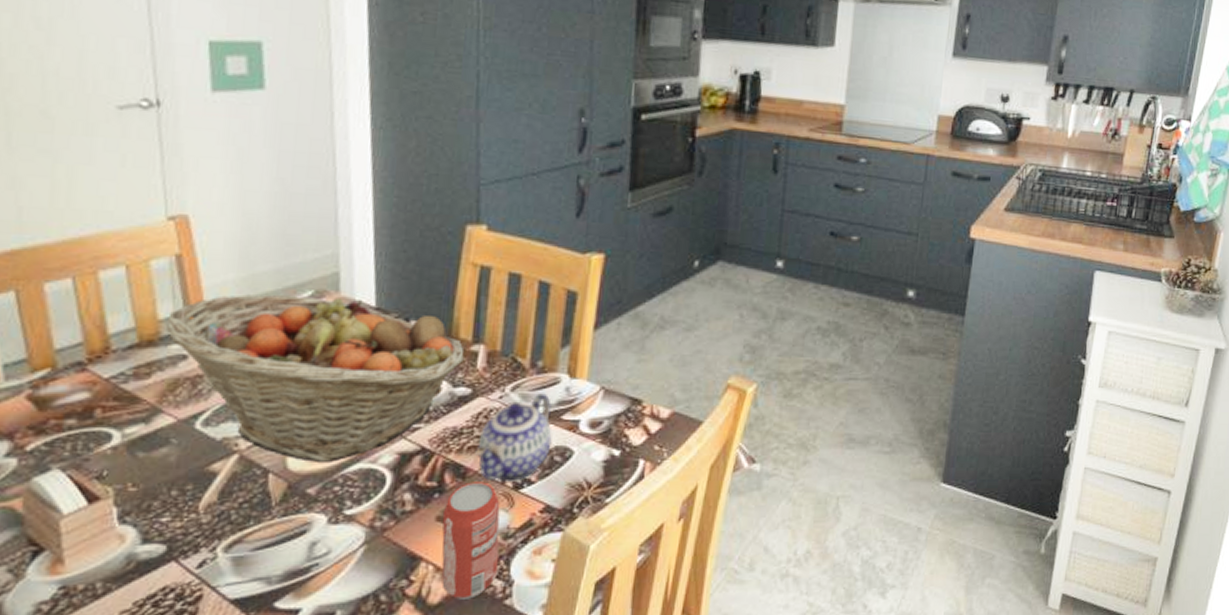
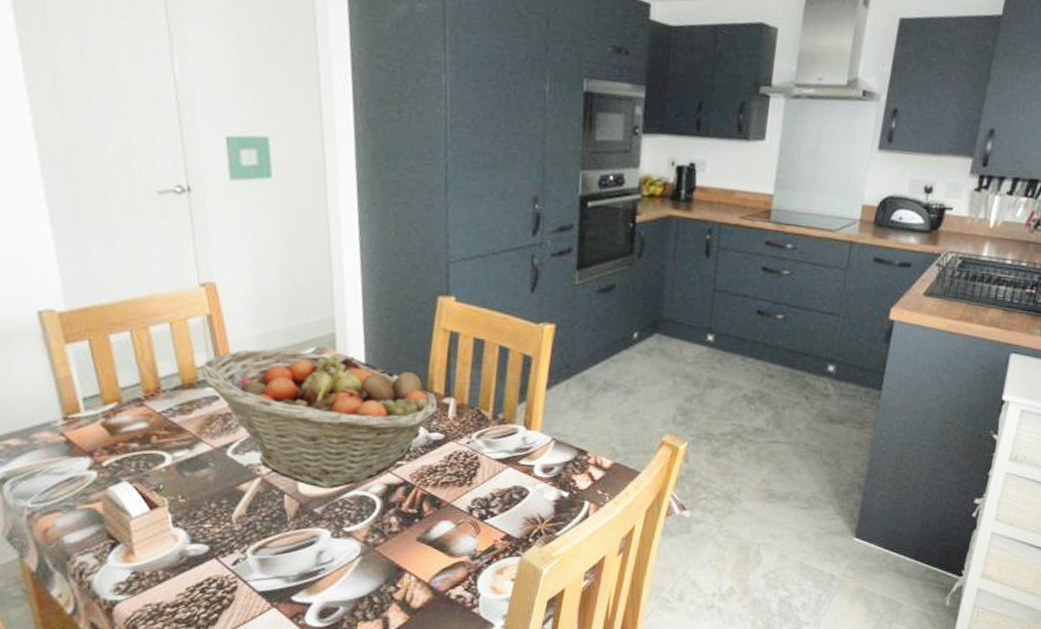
beverage can: present [441,482,500,599] -> none [421,511,469,606]
teapot: present [475,393,552,482] -> none [448,441,511,513]

